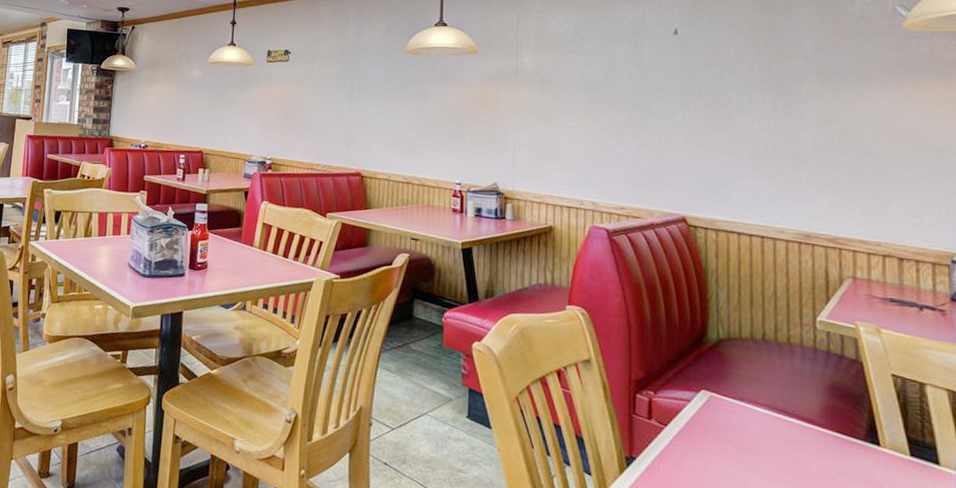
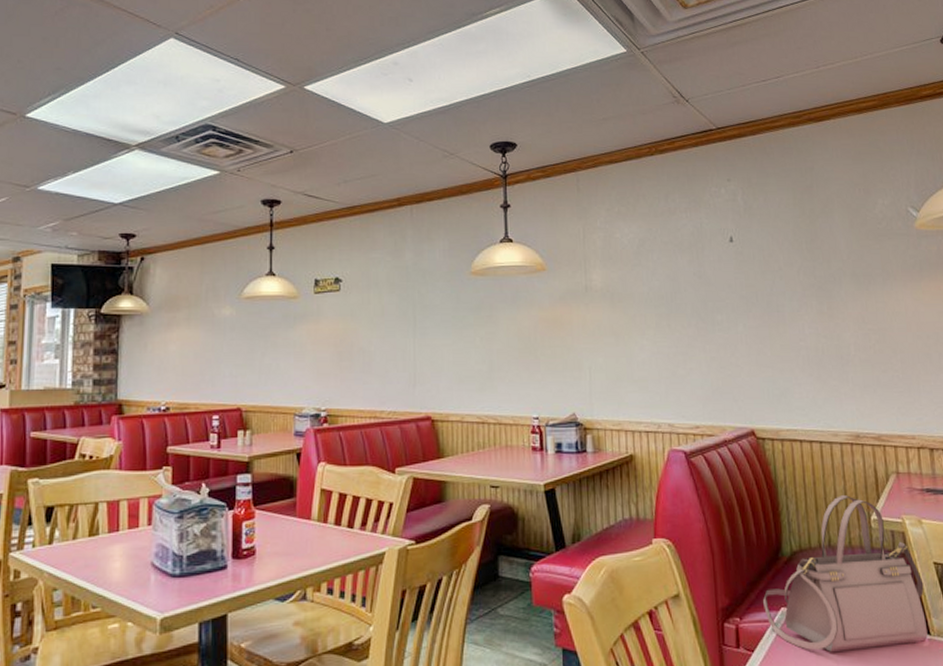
handbag: none [682,291,877,452] -> present [763,494,928,652]

